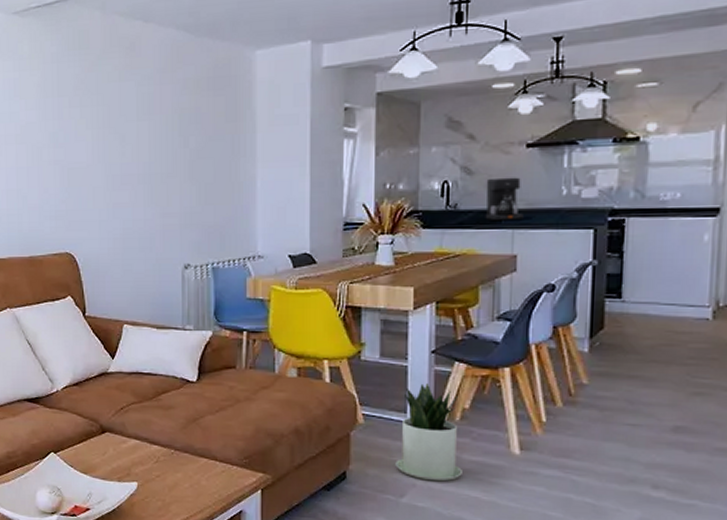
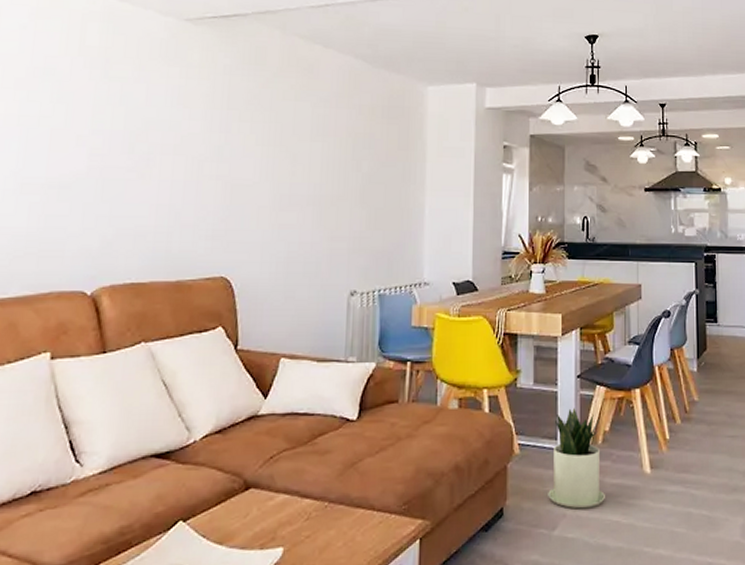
coffee maker: present [485,177,523,221] -> none [616,216,645,254]

